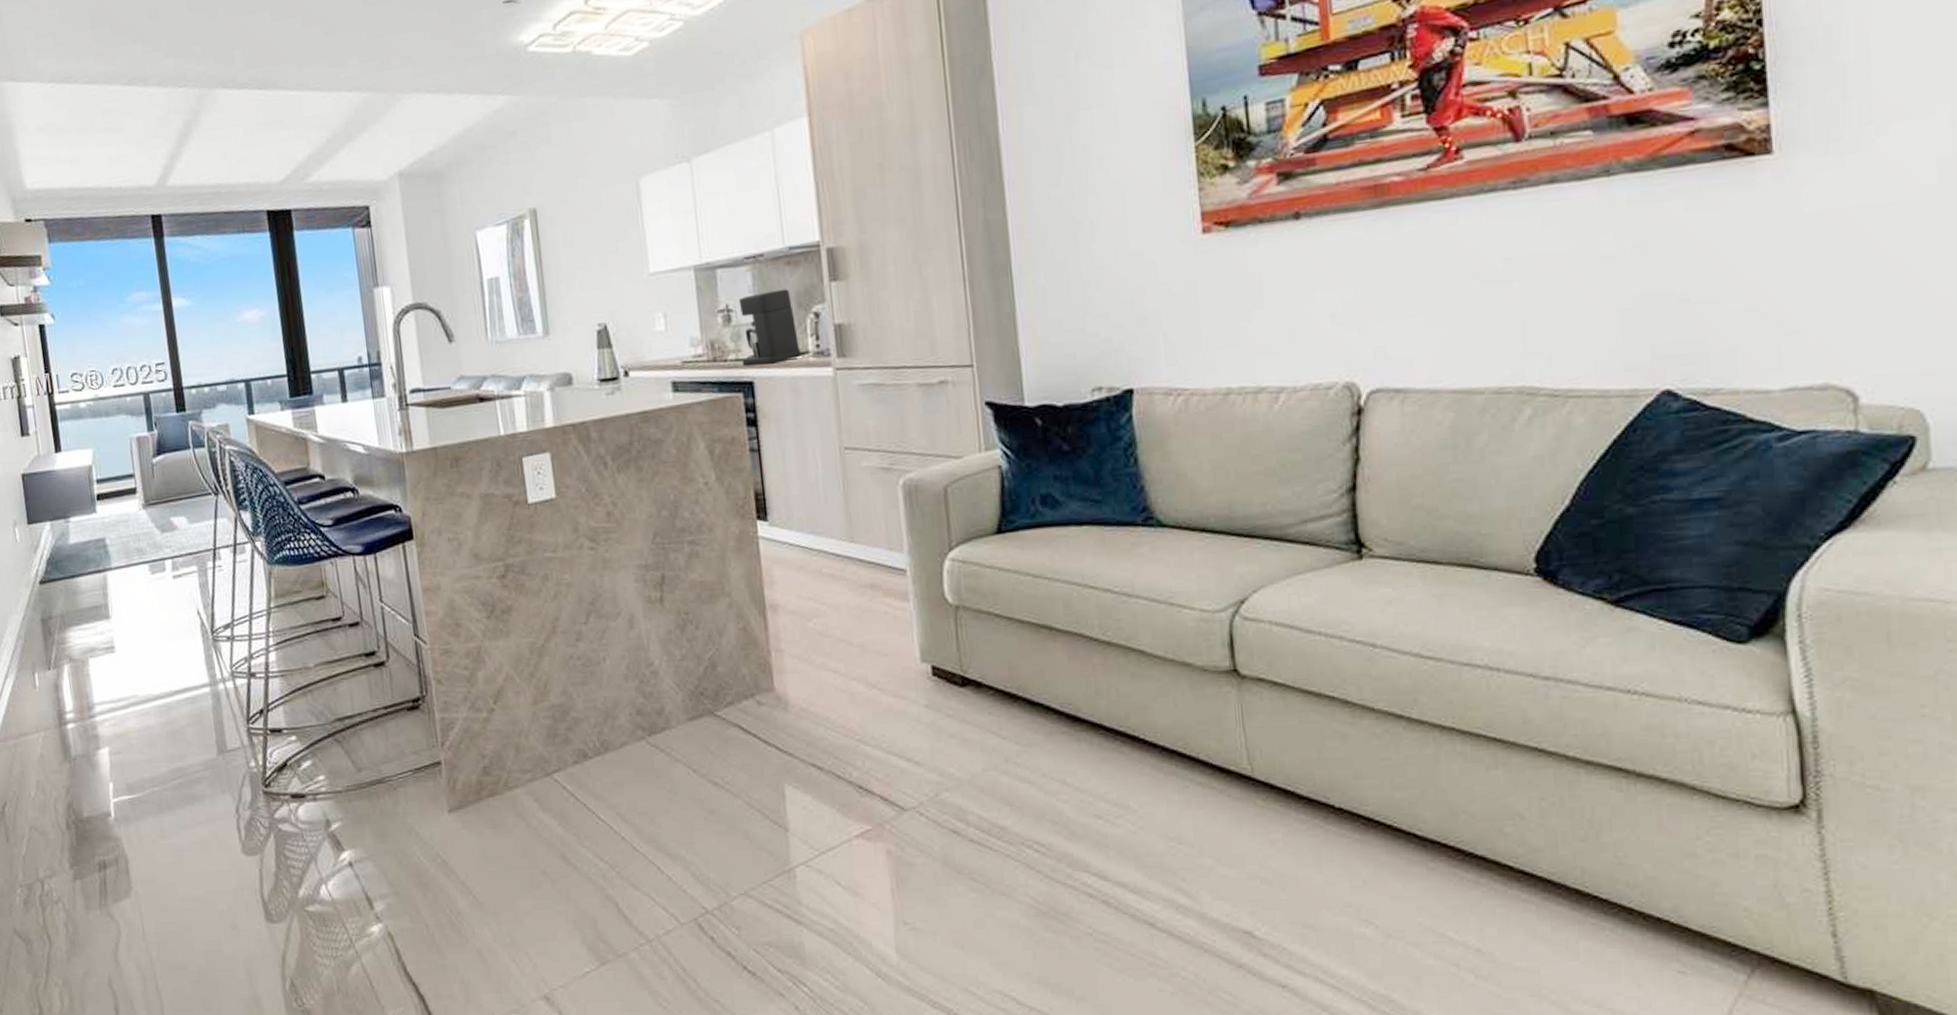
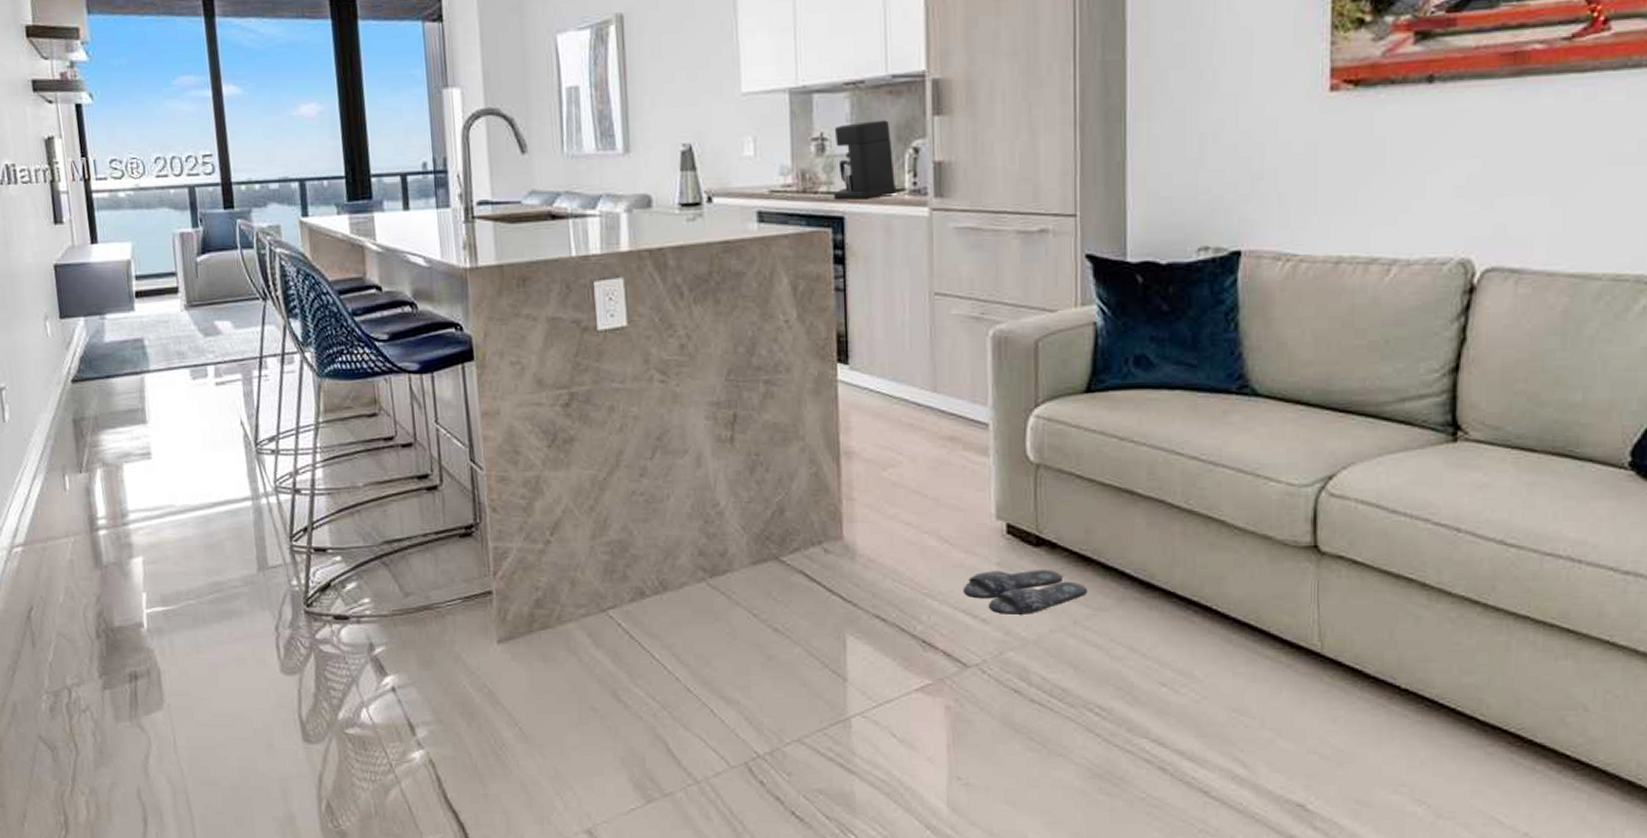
slippers: none [895,709,1015,756] -> present [964,570,1087,615]

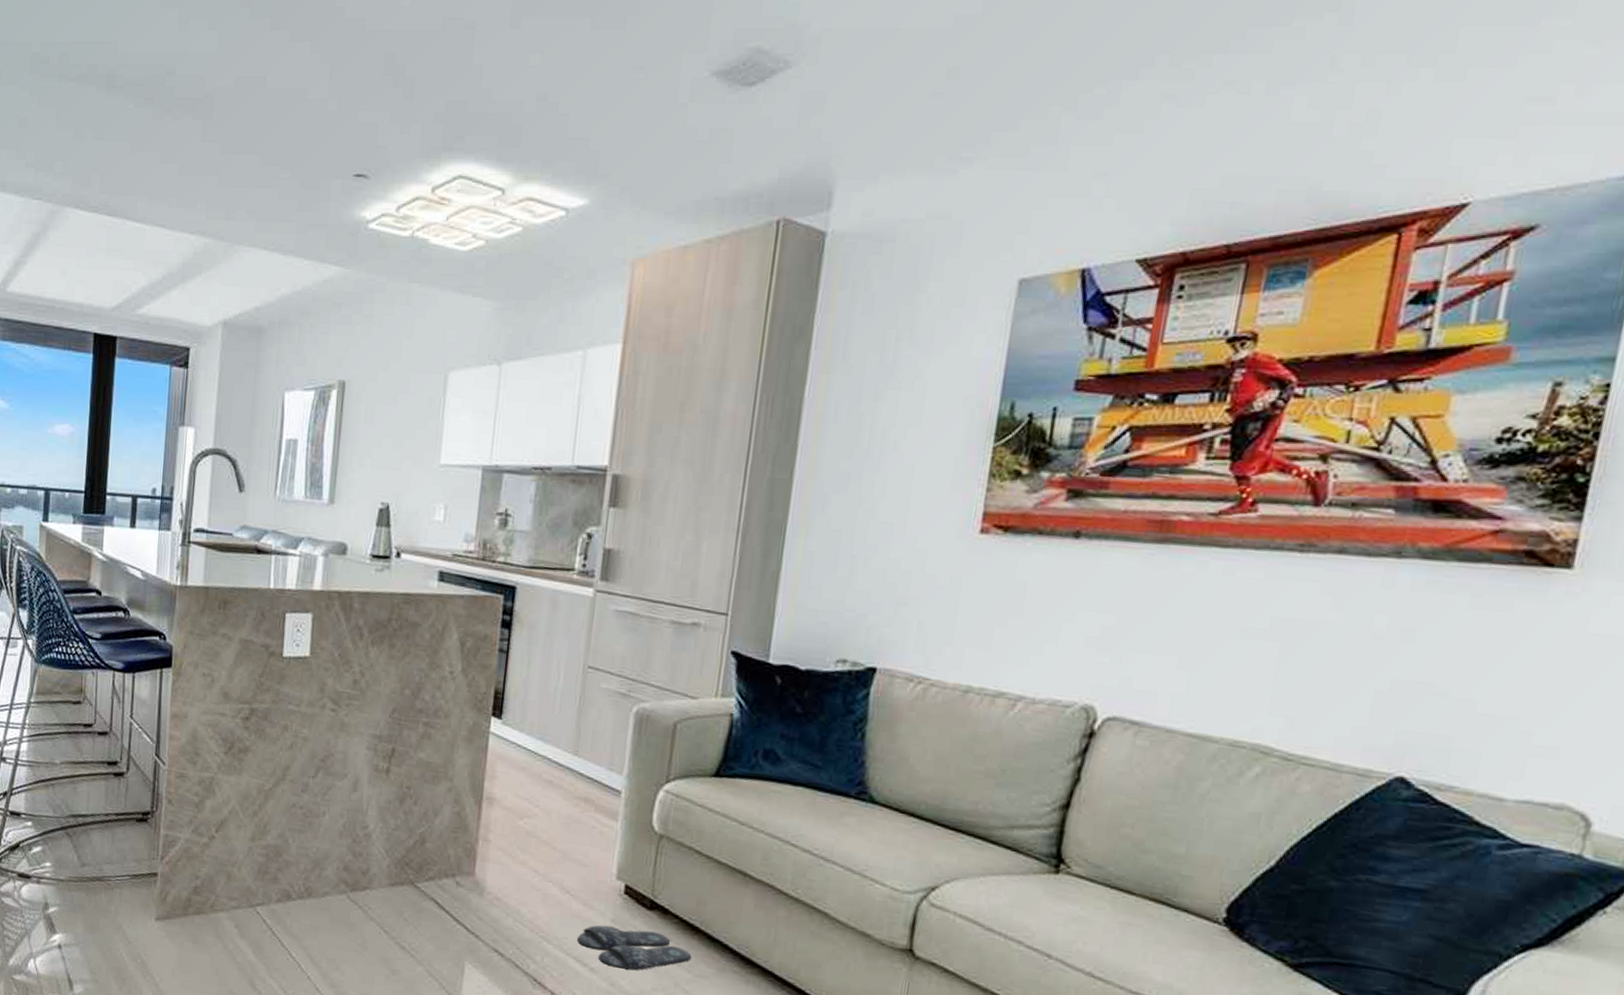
coffee maker: present [833,120,897,201] -> none [509,504,569,575]

